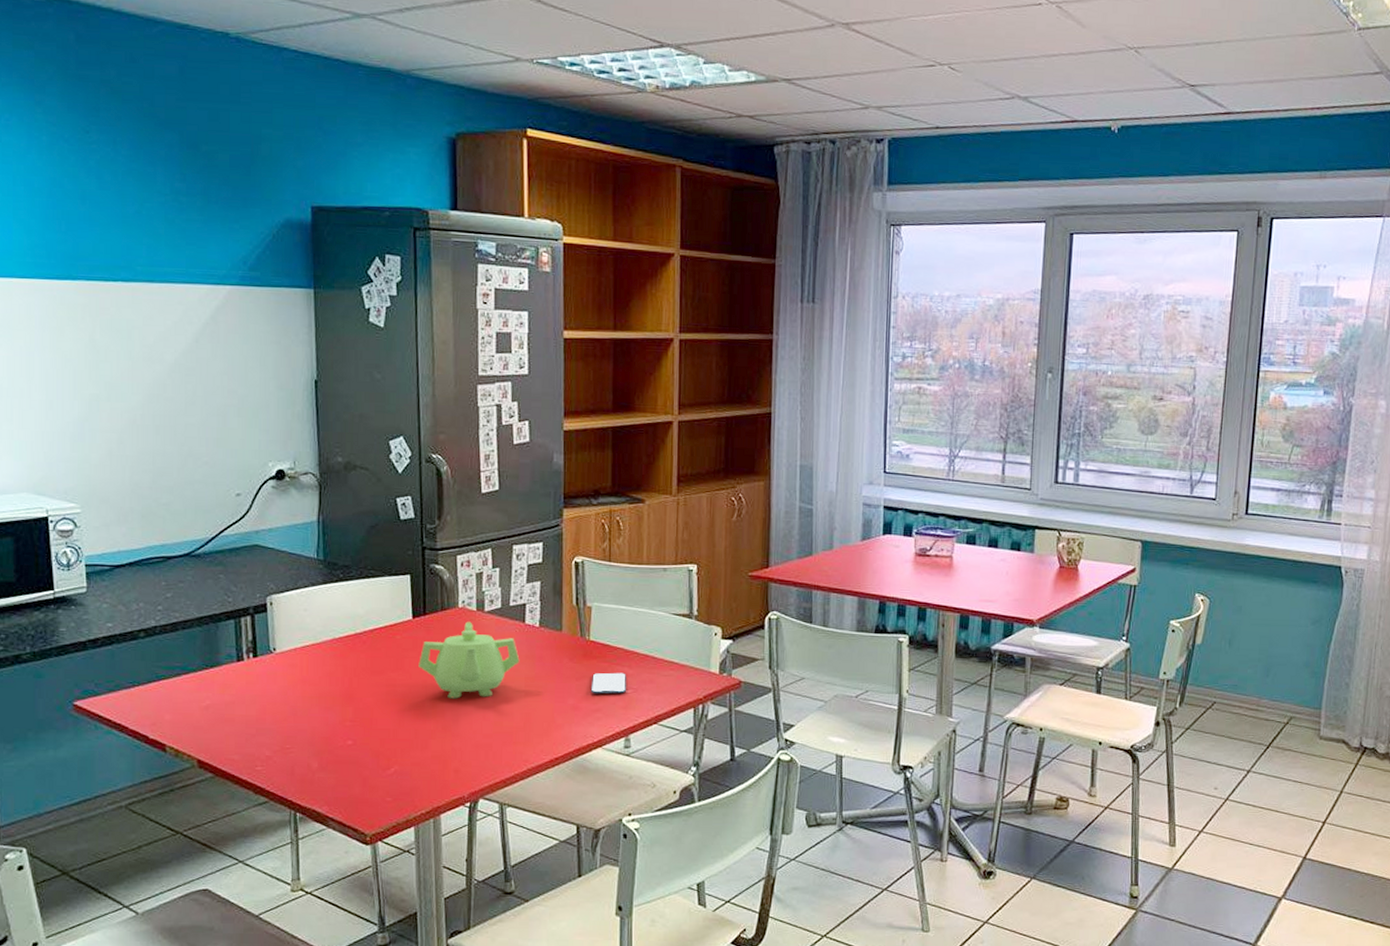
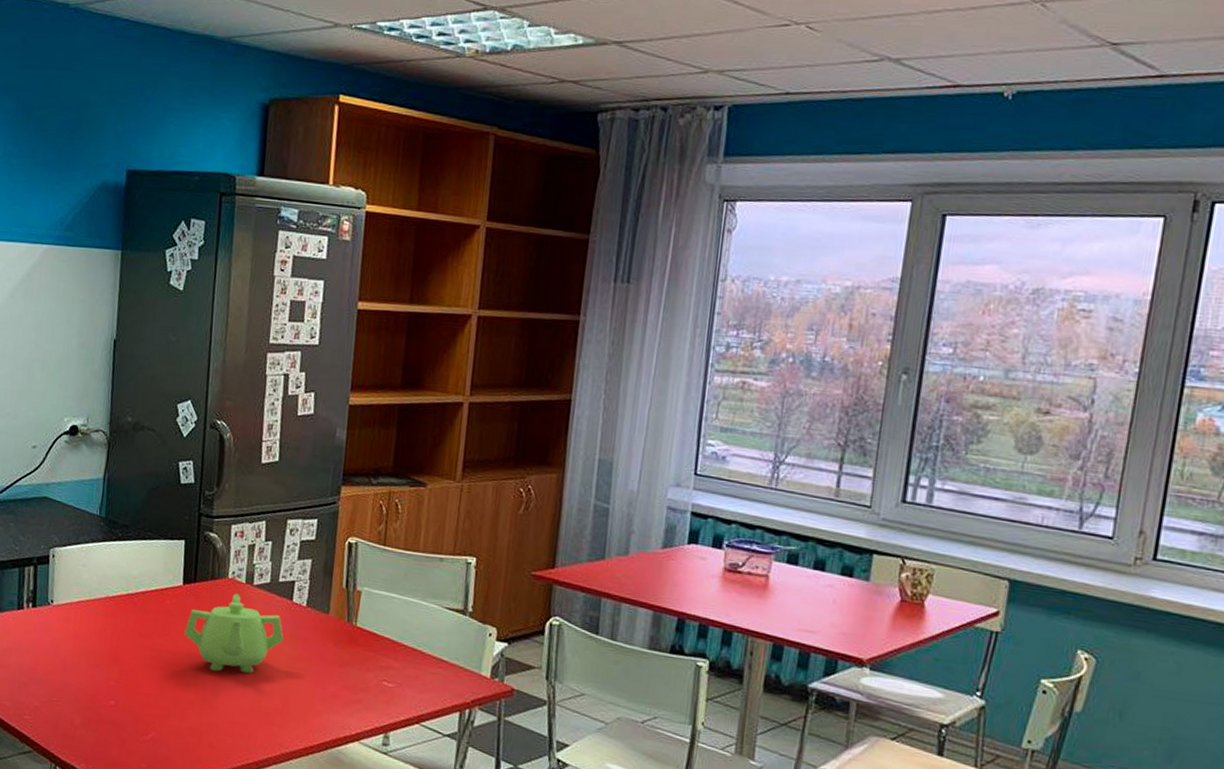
smartphone: present [590,672,626,694] -> none [352,661,391,687]

